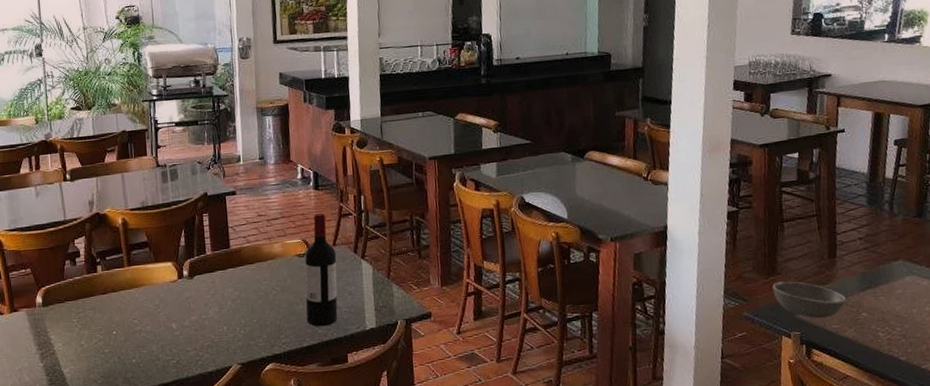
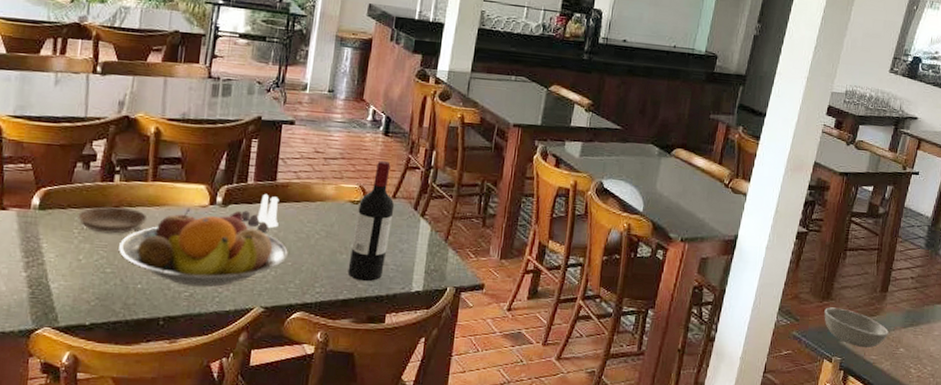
saucer: none [74,293,130,319] -> present [78,207,148,234]
fruit bowl: none [111,281,252,355] -> present [118,208,288,287]
salt and pepper shaker set: none [206,260,239,296] -> present [241,193,280,233]

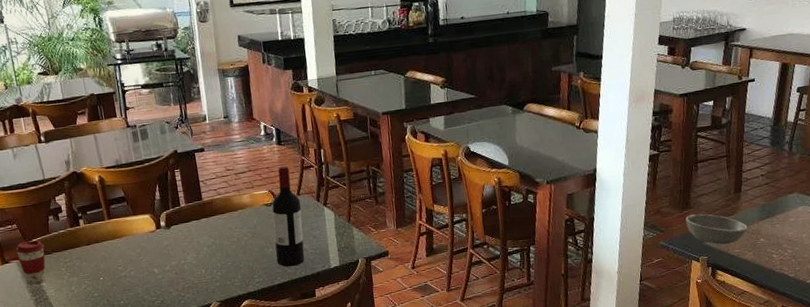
coffee cup: none [20,187,61,244] -> present [15,240,46,285]
saucer: present [78,207,148,234] -> none [61,244,113,267]
fruit bowl: present [118,208,288,287] -> none [98,230,227,296]
salt and pepper shaker set: present [241,193,280,233] -> none [182,211,213,243]

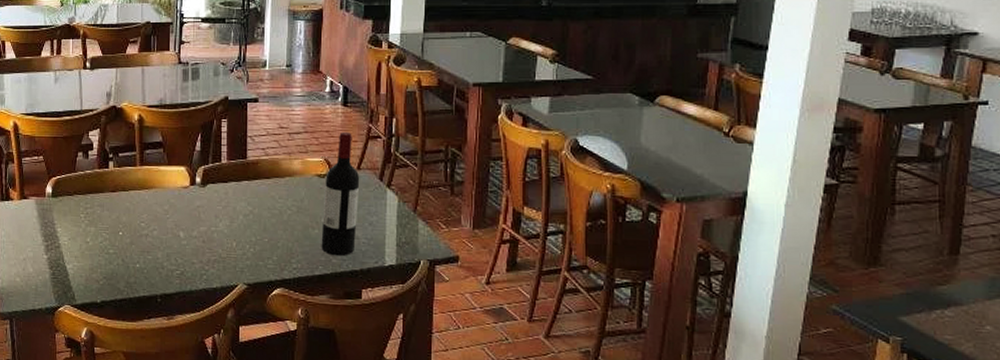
coffee cup: present [15,240,46,285] -> none [37,177,68,229]
soup bowl: present [686,214,747,245] -> none [872,275,966,326]

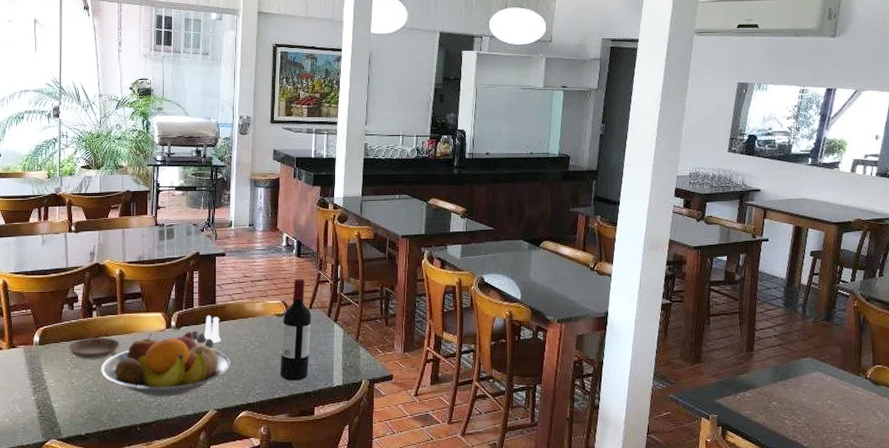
saucer: none [83,192,139,217] -> present [68,338,120,360]
fruit bowl: none [118,189,264,265] -> present [101,332,231,397]
salt and pepper shaker set: none [218,171,253,210] -> present [191,315,221,347]

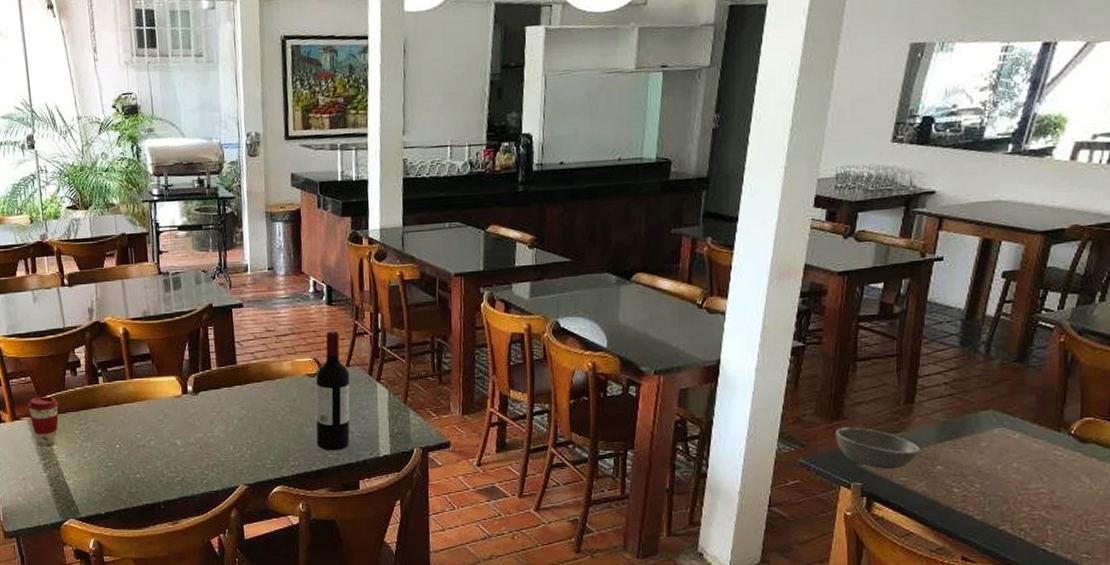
coffee cup: none [25,327,54,373] -> present [27,396,59,447]
saucer: present [68,338,120,360] -> none [76,406,133,431]
fruit bowl: present [101,332,231,397] -> none [114,397,260,472]
salt and pepper shaker set: present [191,315,221,347] -> none [211,377,246,415]
soup bowl: none [696,369,760,404] -> present [835,427,920,470]

